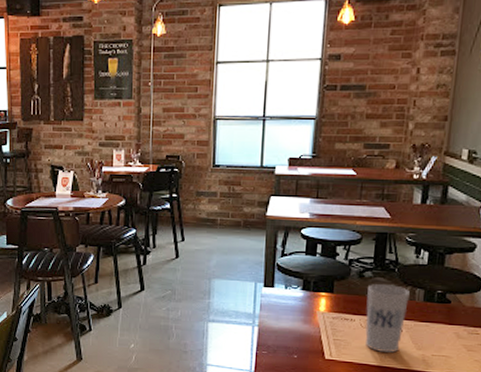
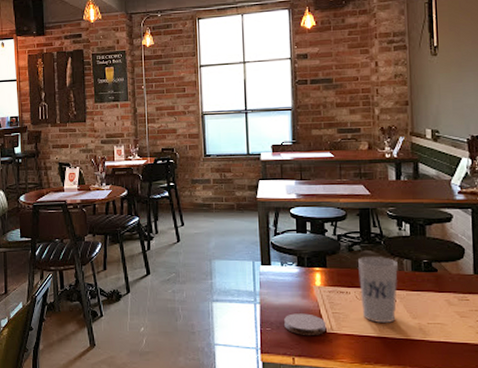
coaster: none [282,338,326,362] -> present [284,313,327,336]

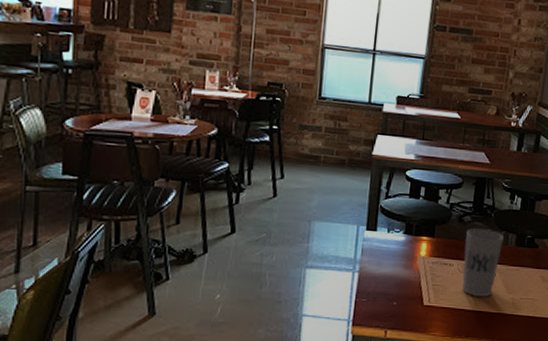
coaster: present [284,313,327,336] -> none [381,284,425,309]

